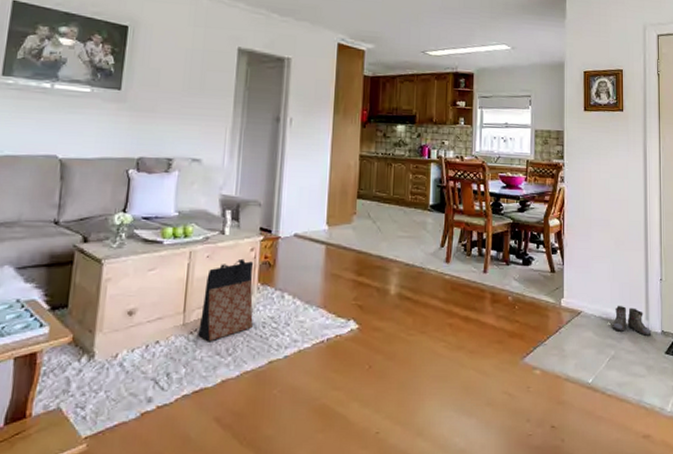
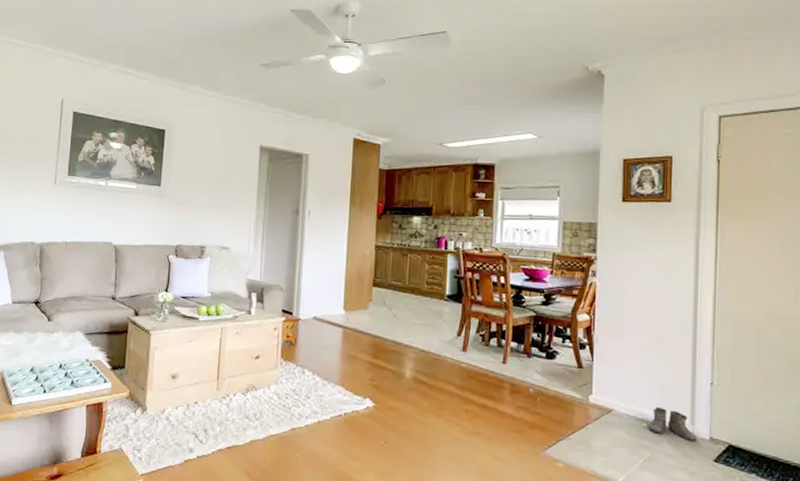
bag: present [198,258,254,342] -> none [230,336,277,407]

